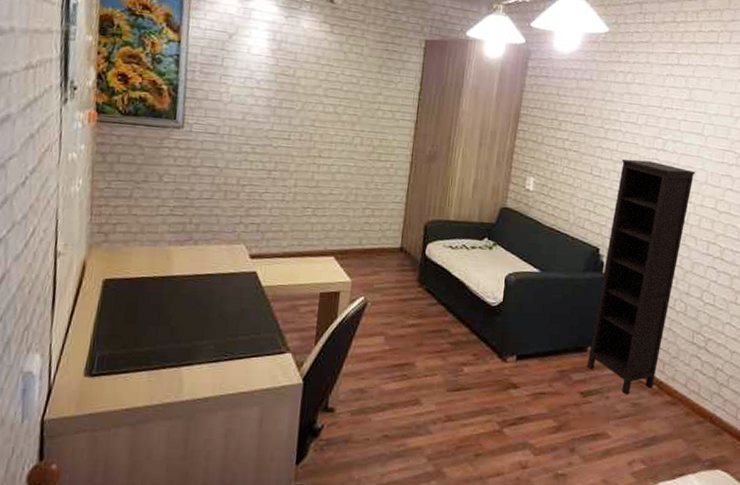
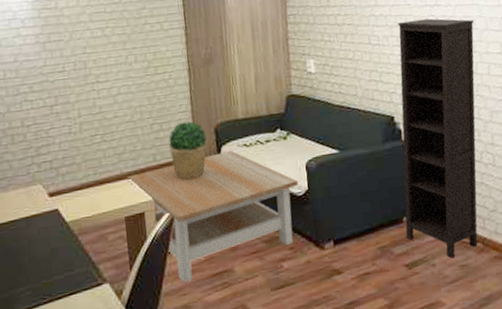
coffee table: none [329,249,495,368] -> present [126,150,299,283]
potted plant: none [376,212,415,270] -> present [169,121,207,180]

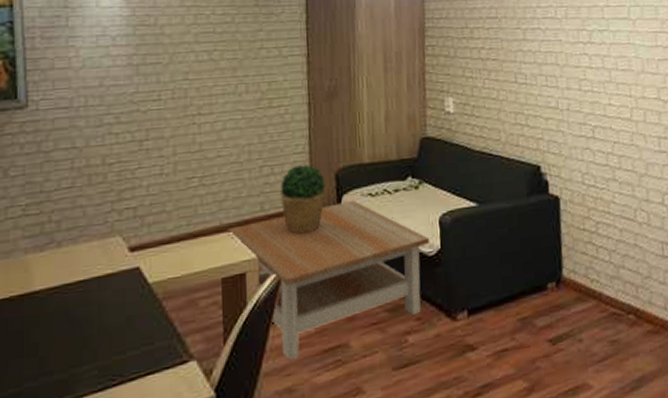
bookcase: present [397,18,478,259] -> none [546,57,630,333]

